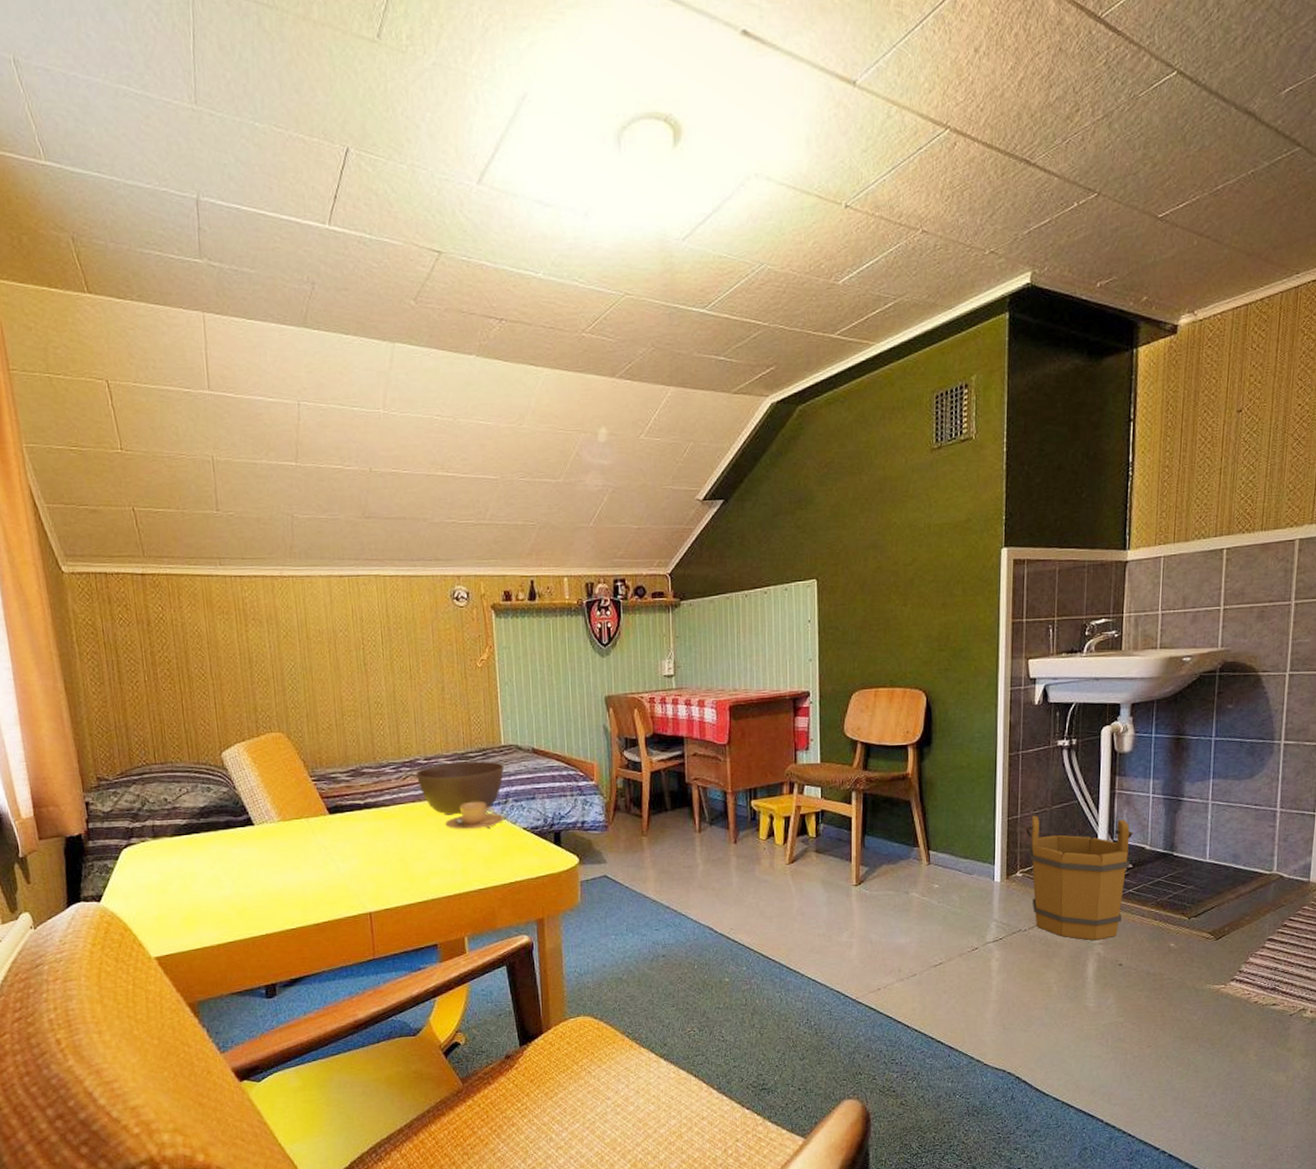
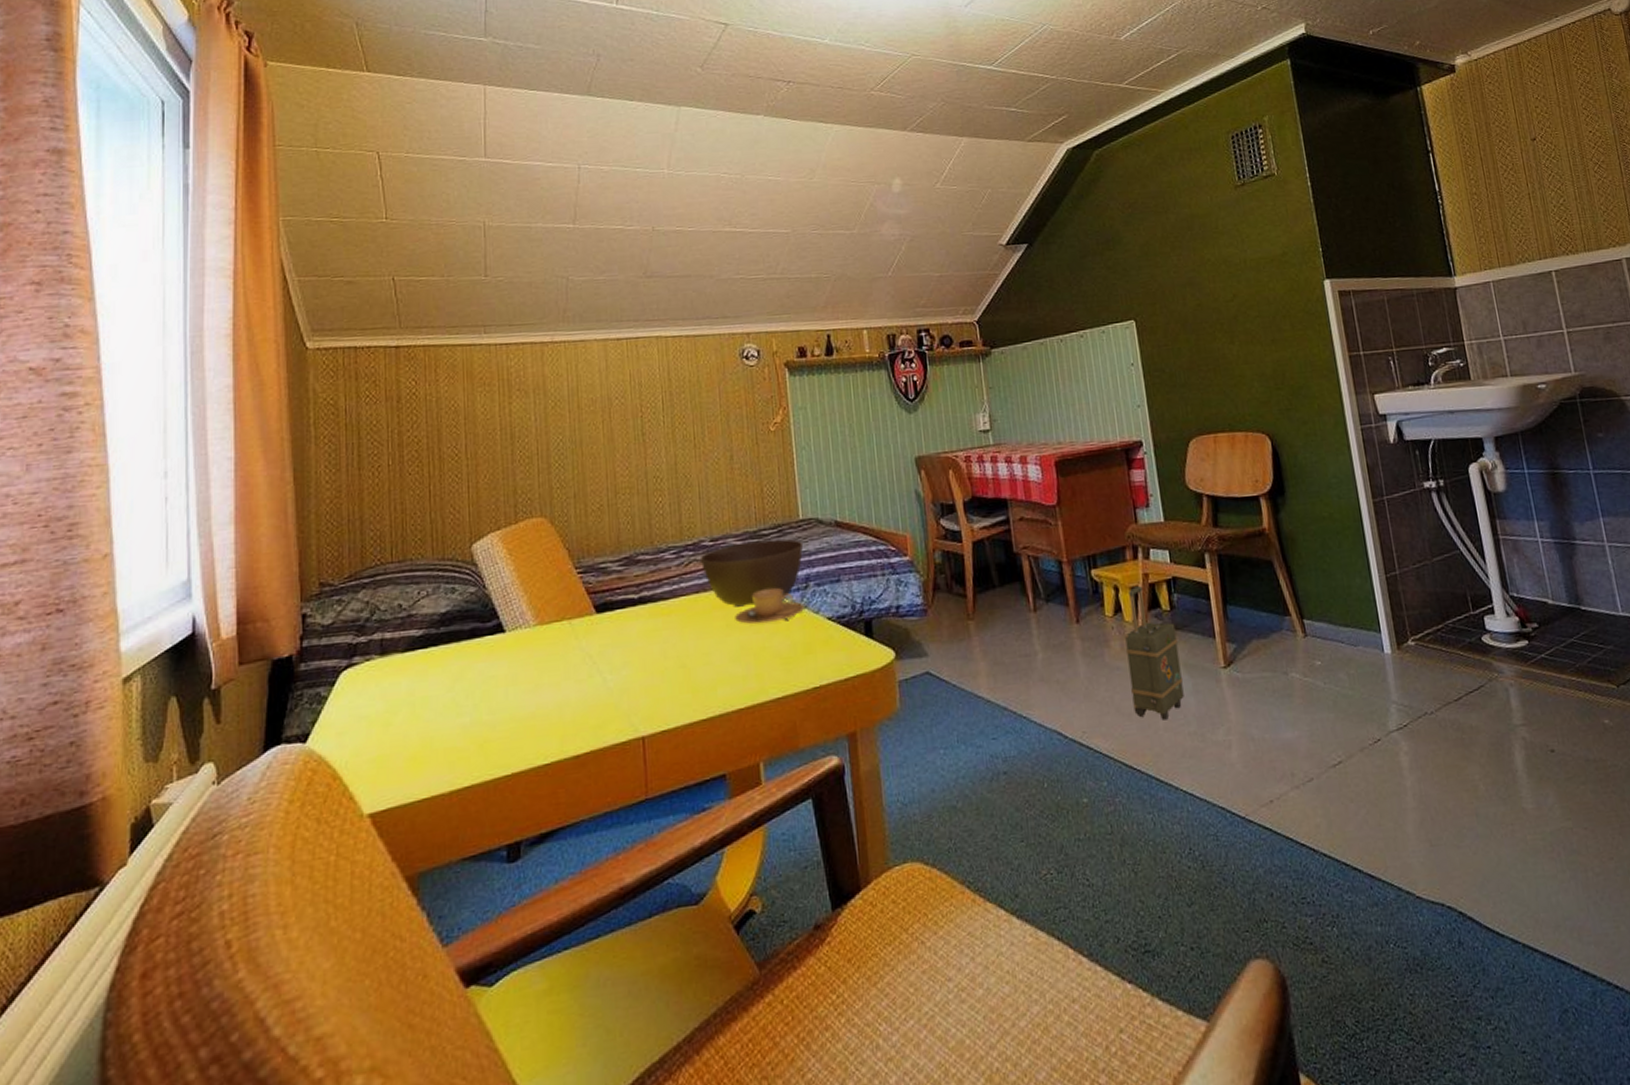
suitcase: none [773,816,820,924] -> present [1125,586,1184,720]
bucket: present [1025,815,1133,941] -> none [1407,570,1542,722]

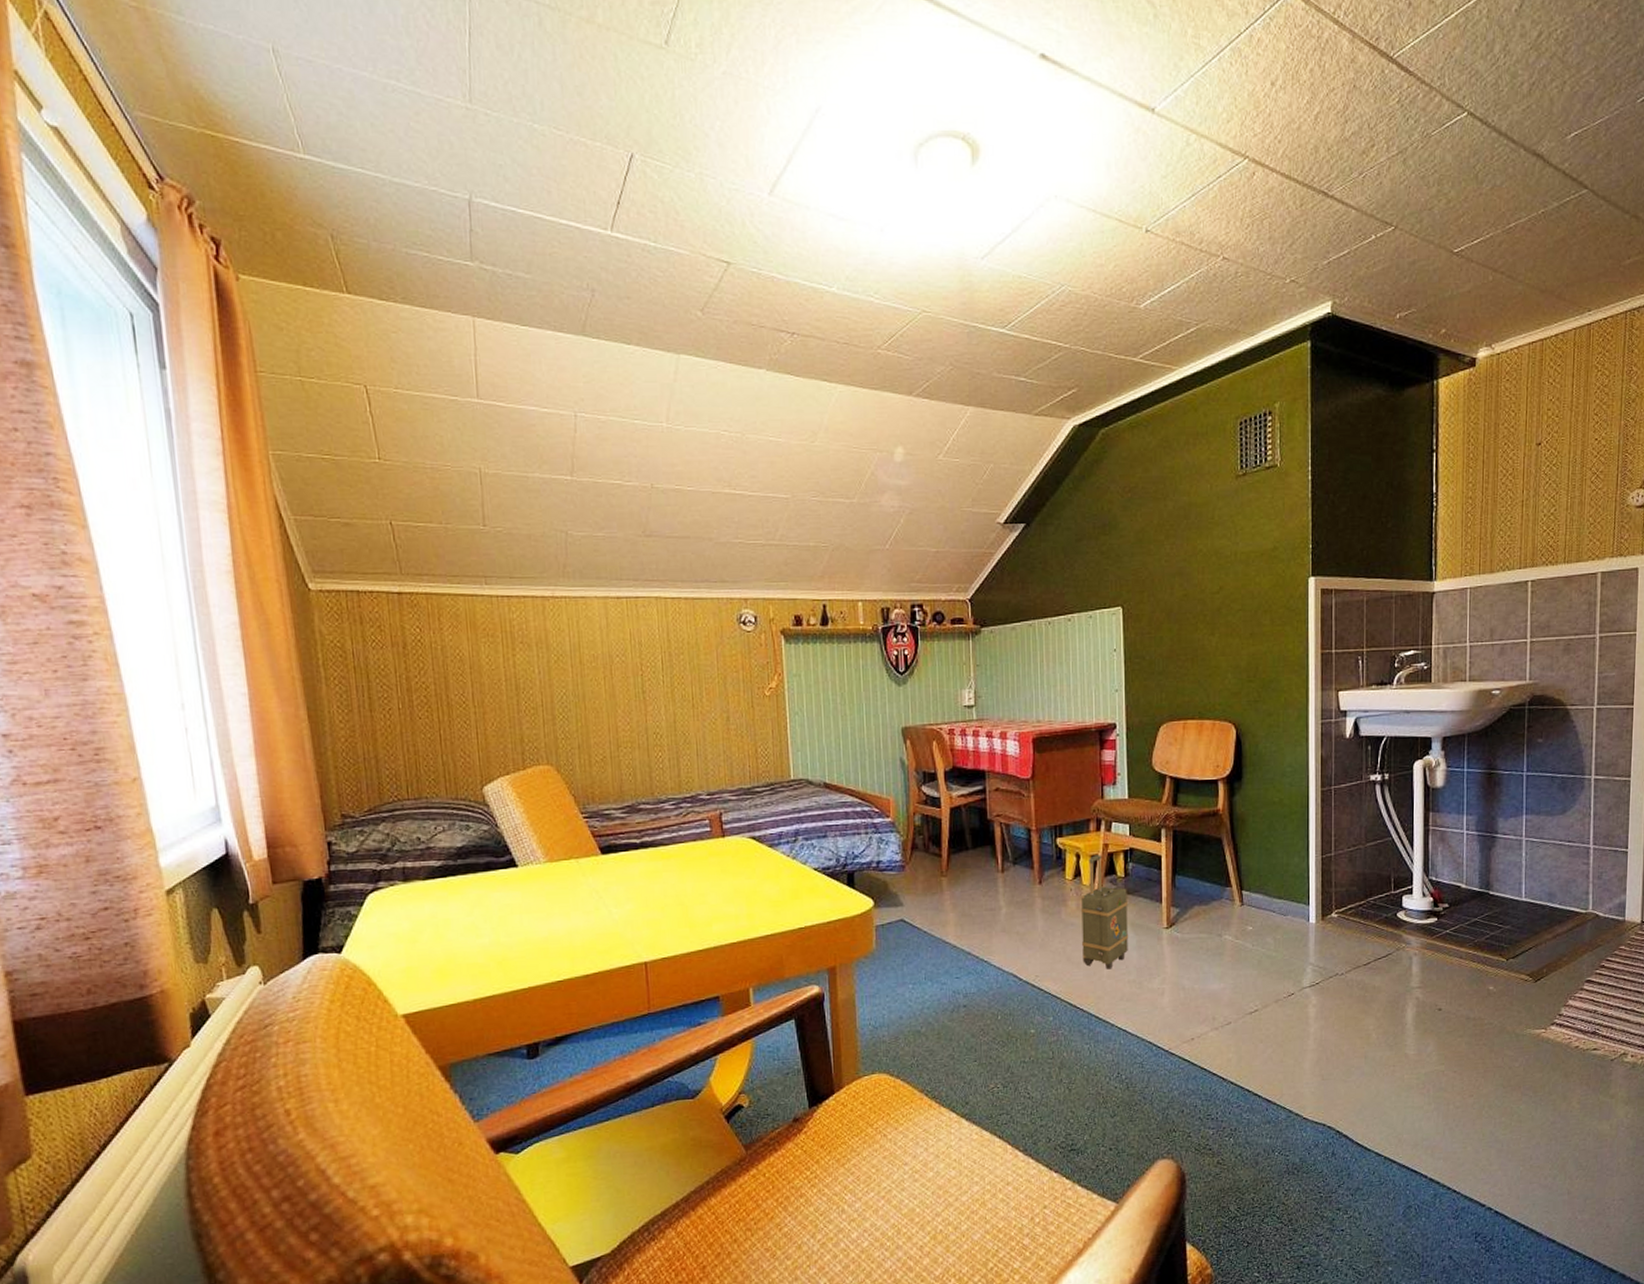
bowl: present [700,539,803,607] -> none [697,796,793,855]
teacup: present [735,588,804,625] -> none [729,840,793,871]

